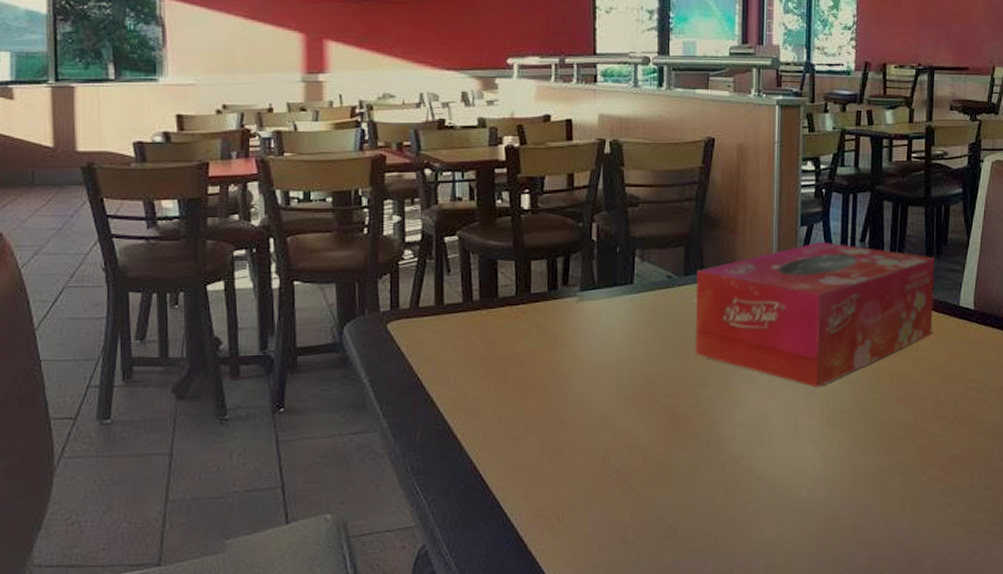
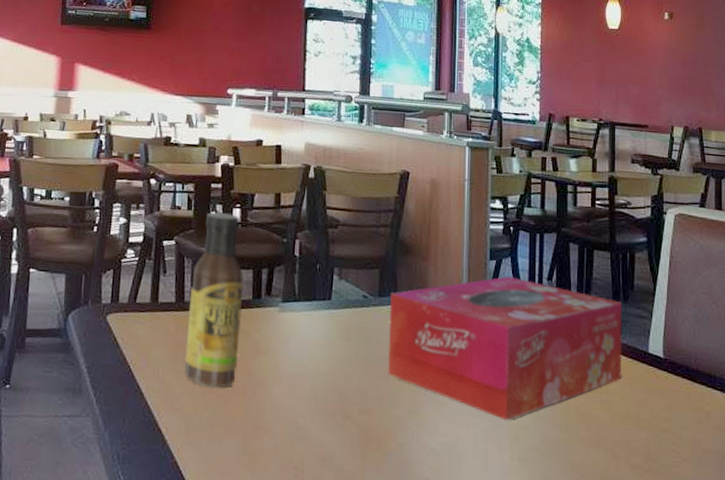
sauce bottle: none [477,200,537,387] -> present [184,212,244,388]

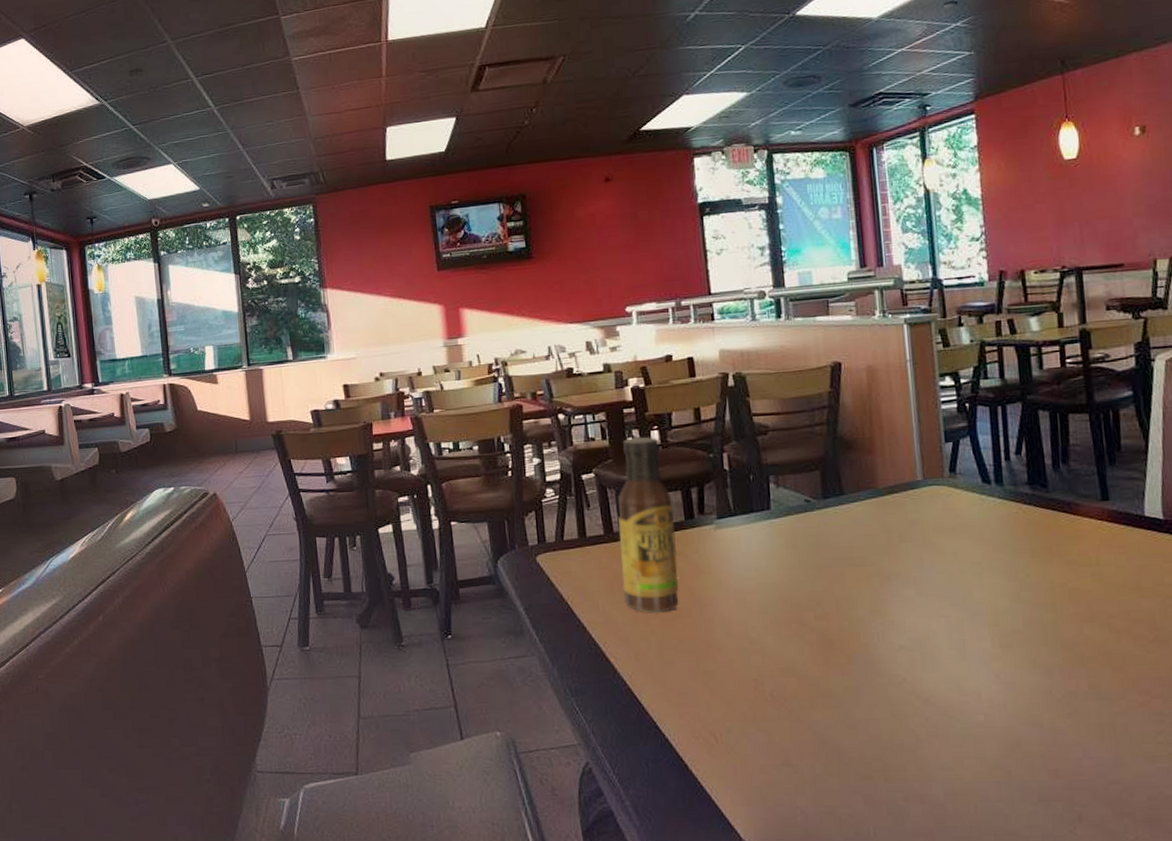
tissue box: present [388,276,623,421] -> none [836,457,1114,608]

